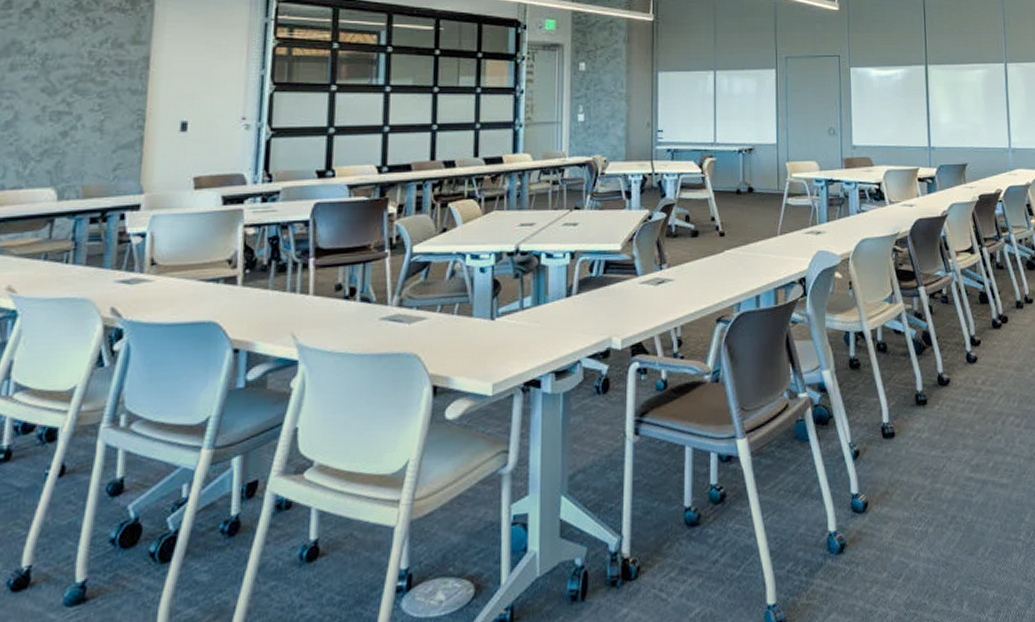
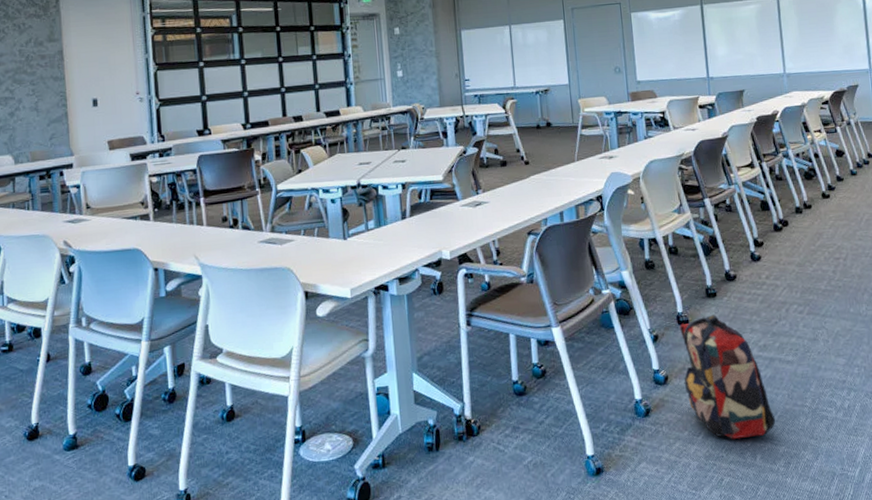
backpack: none [884,426,986,583] -> present [679,315,776,440]

